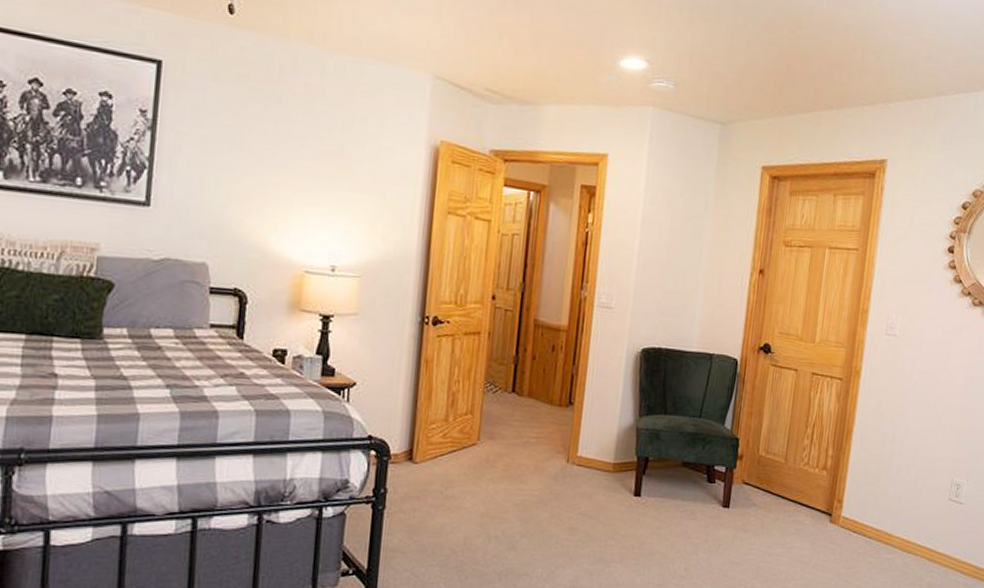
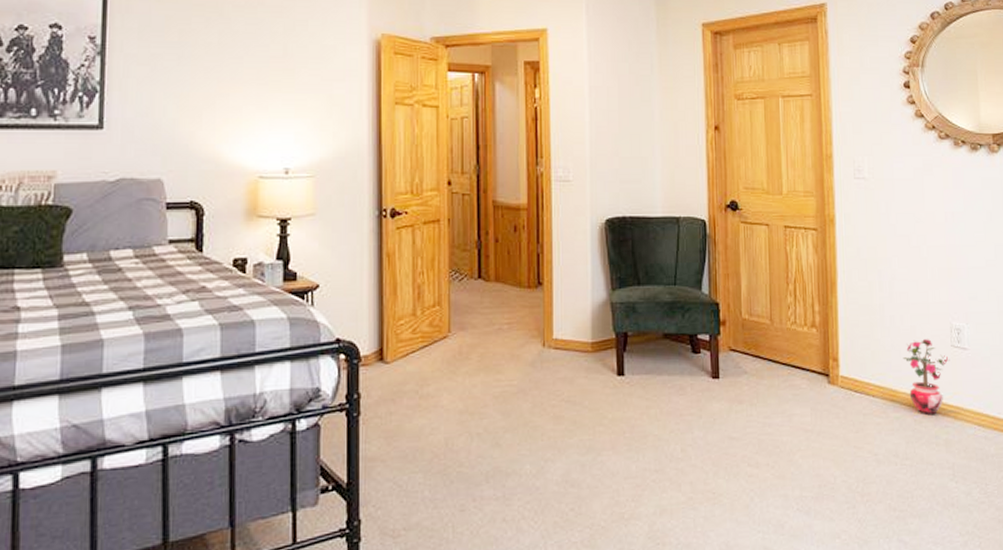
potted plant: none [902,490,946,560] -> present [903,339,950,416]

